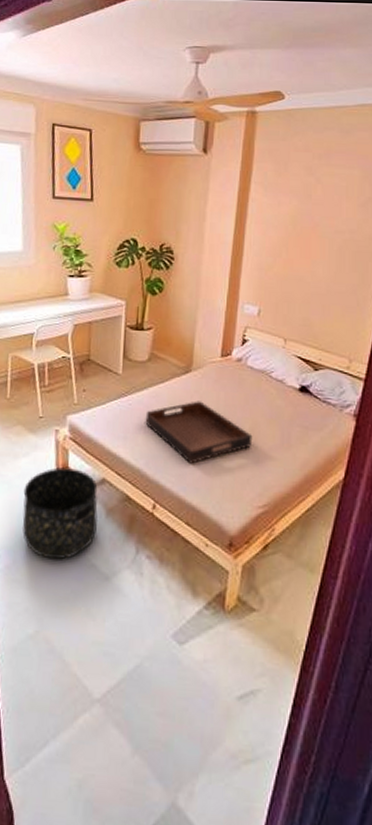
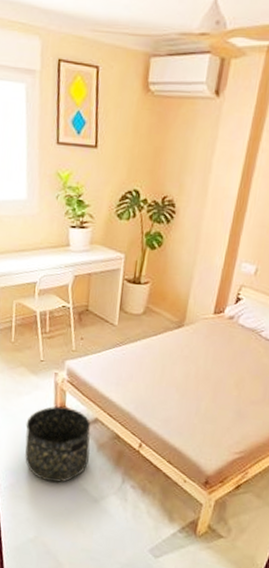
serving tray: present [145,401,253,464] -> none [137,354,237,411]

